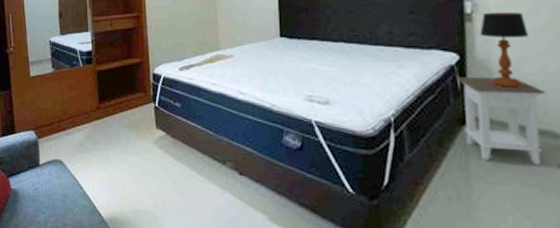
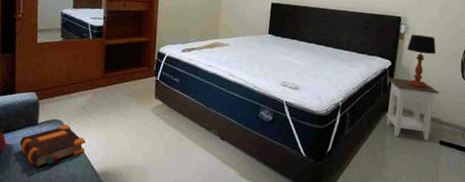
bible: none [25,165,89,216] -> present [20,124,86,169]

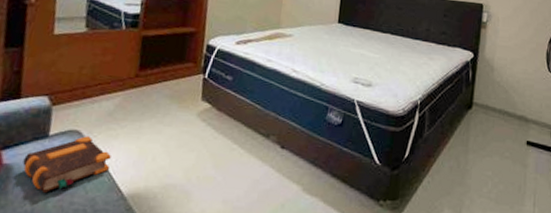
nightstand: present [386,77,439,142] -> none [469,70,525,142]
table lamp: present [407,34,436,89] -> none [490,22,520,84]

